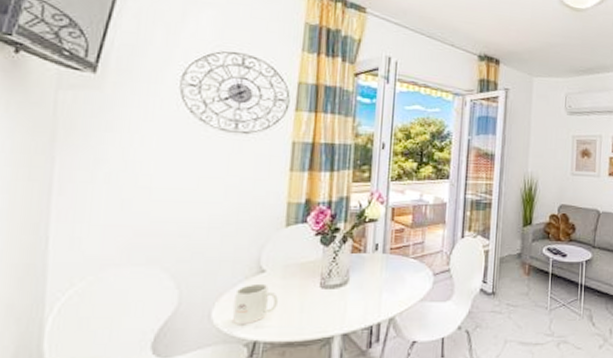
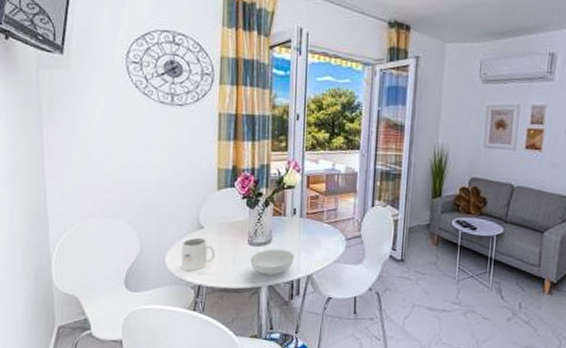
bowl: none [321,291,375,322] -> present [250,249,294,276]

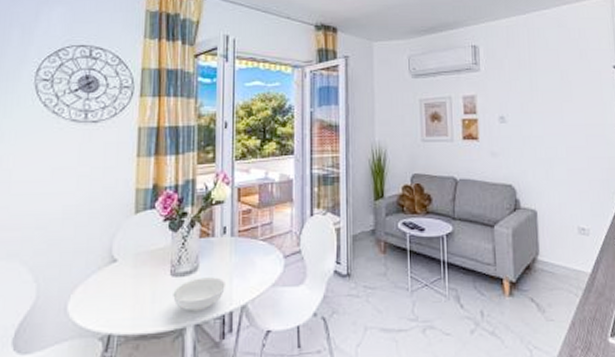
mug: present [180,237,215,271] -> none [87,273,130,318]

